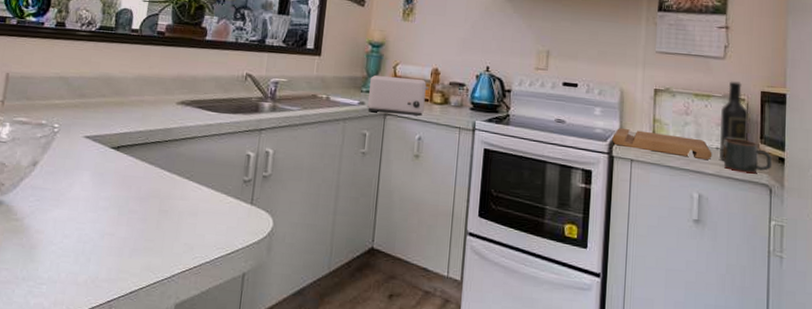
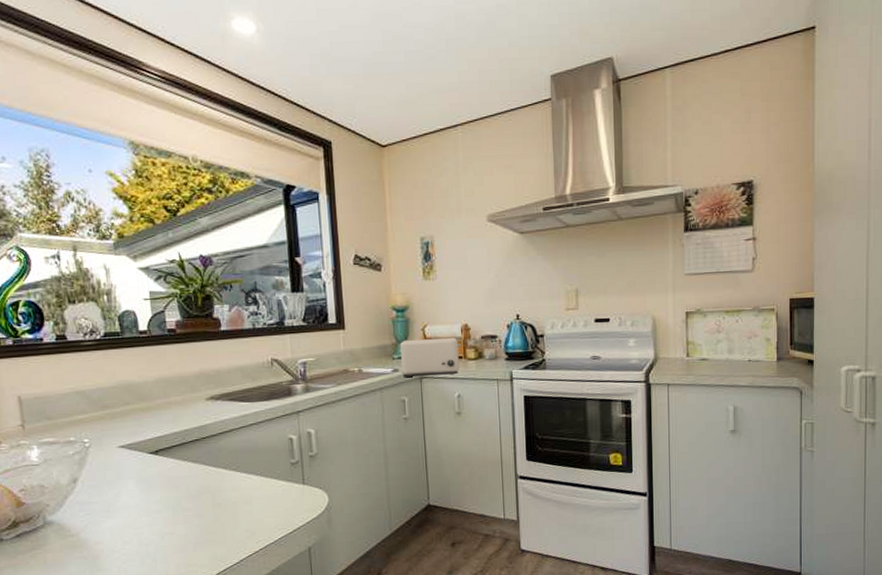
cutting board: present [612,127,712,160] -> none [648,354,745,374]
wine bottle: present [720,81,748,161] -> none [752,292,778,372]
mug: present [723,138,773,175] -> none [756,348,802,381]

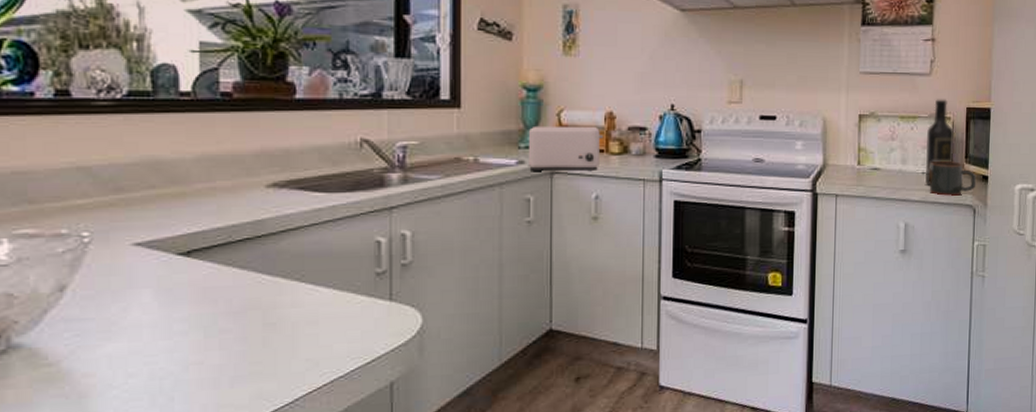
wine bottle: none [752,292,778,372] -> present [925,99,954,185]
mug: none [756,348,802,381] -> present [929,160,977,197]

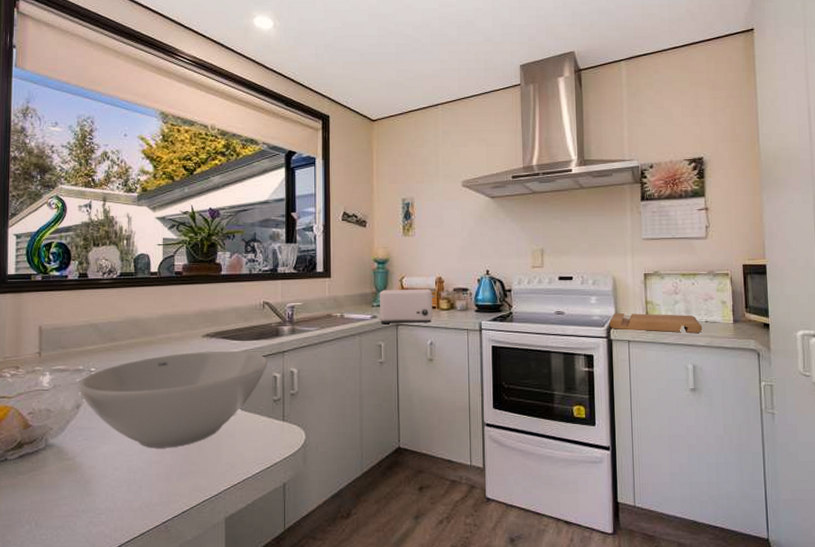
bowl: none [60,206,367,345] -> present [78,350,267,448]
cutting board: none [815,161,918,186] -> present [609,312,703,333]
wine bottle: present [925,99,954,185] -> none [707,258,734,332]
mug: present [929,160,977,197] -> none [712,310,758,342]

